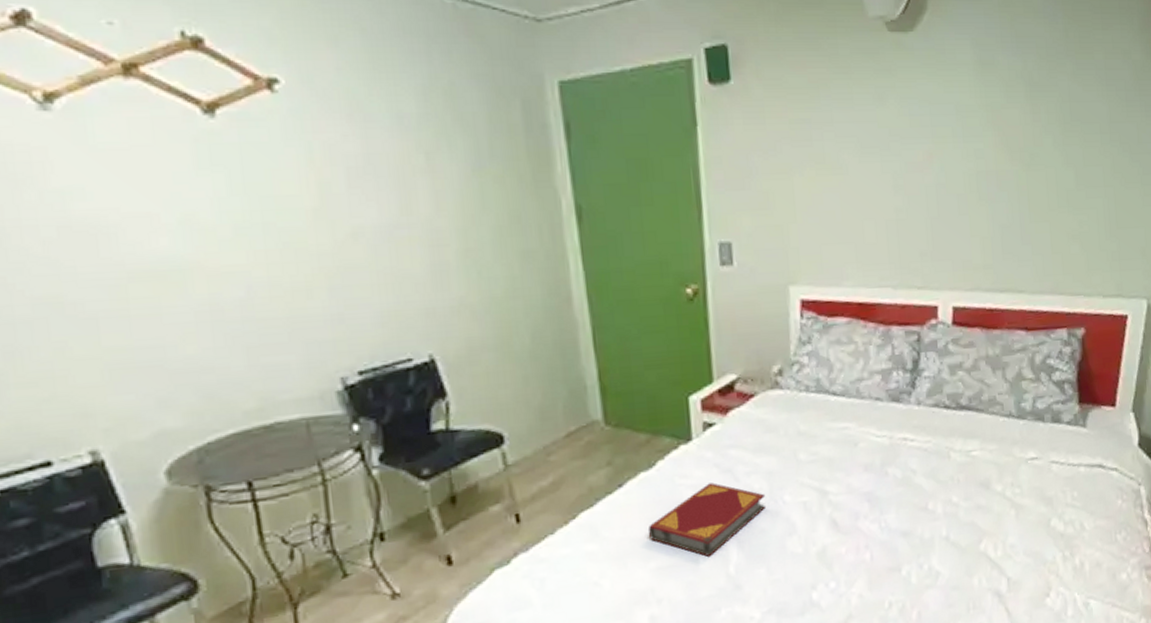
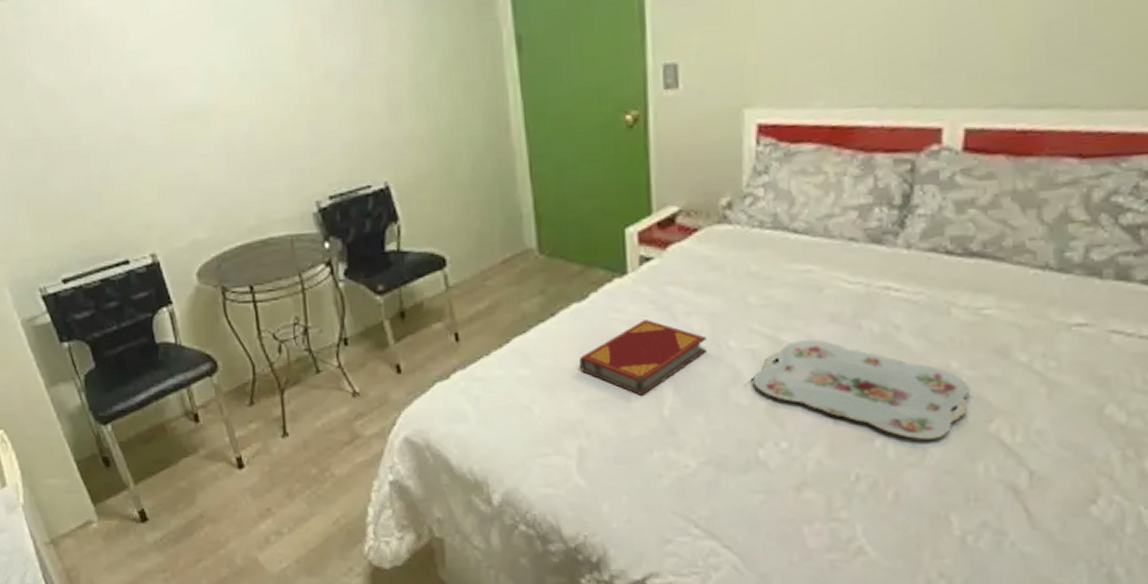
serving tray: none [806,487,966,565] -> present [753,339,970,439]

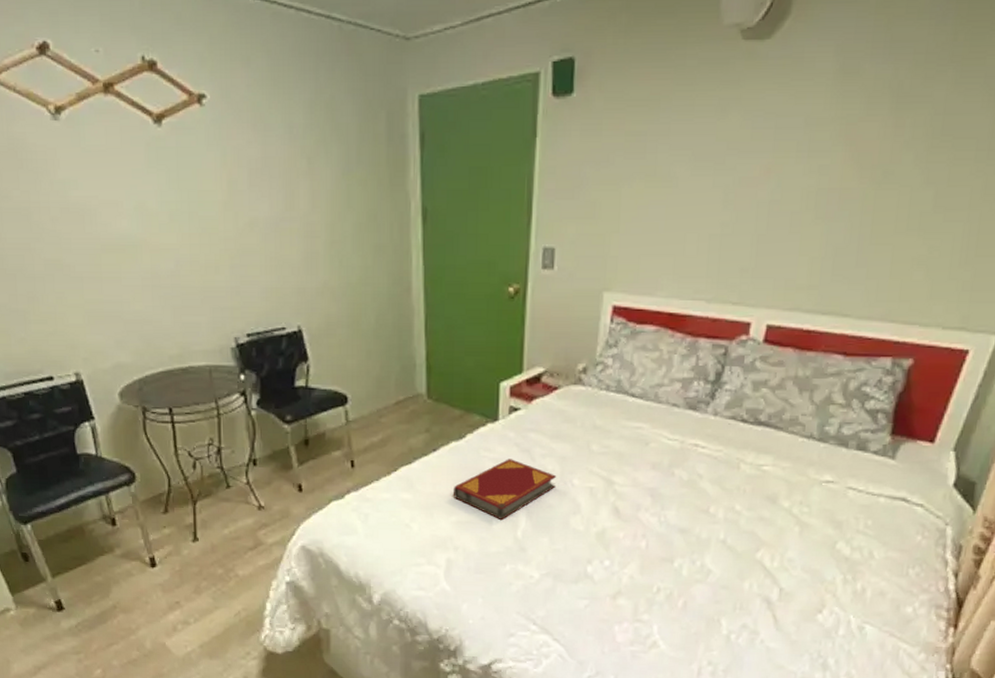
serving tray: present [753,339,970,439] -> none [589,481,746,563]

